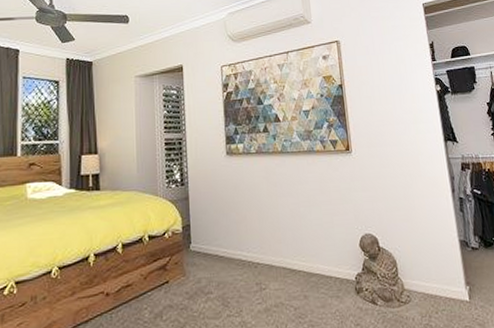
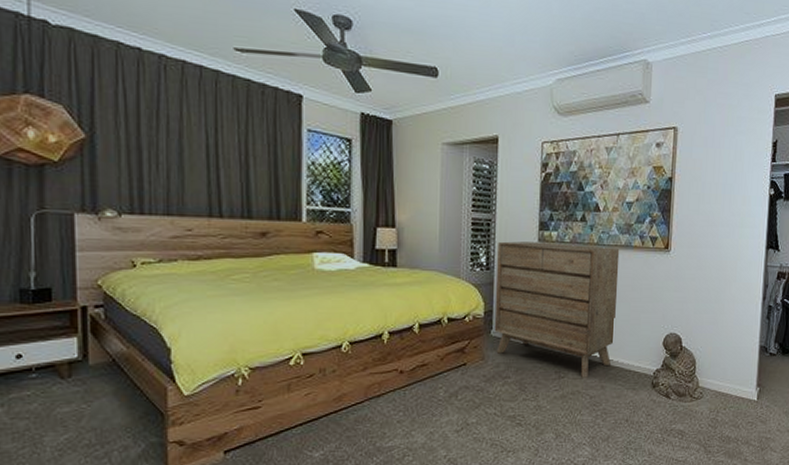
dresser: none [190,154,310,288] -> present [494,241,620,378]

